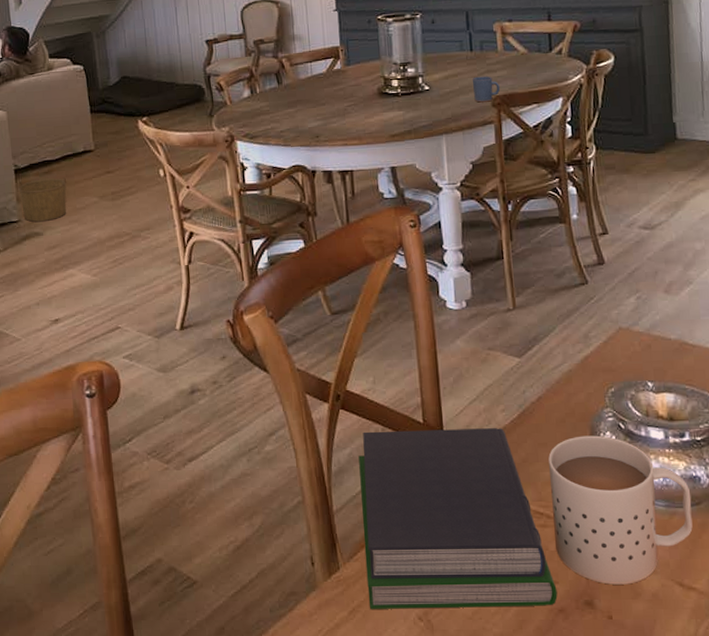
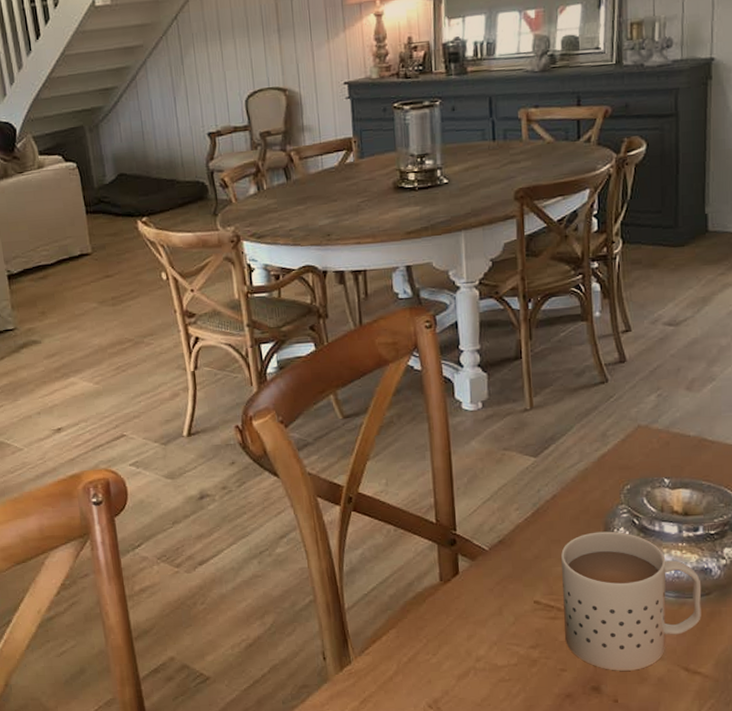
basket: present [17,178,67,222] -> none [11,283,65,330]
book: present [358,428,558,609] -> none [370,526,565,699]
mug: present [472,76,501,103] -> none [493,167,524,196]

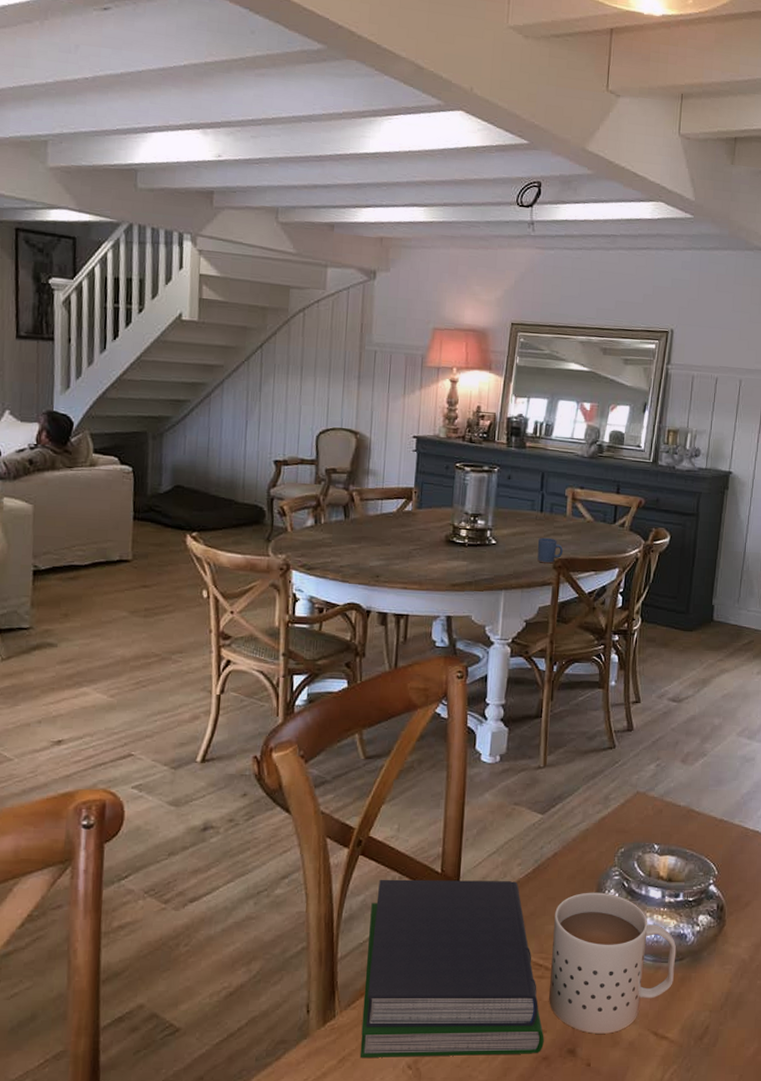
book: none [370,526,565,699] -> present [361,879,544,1057]
mug: none [493,167,524,196] -> present [537,537,564,564]

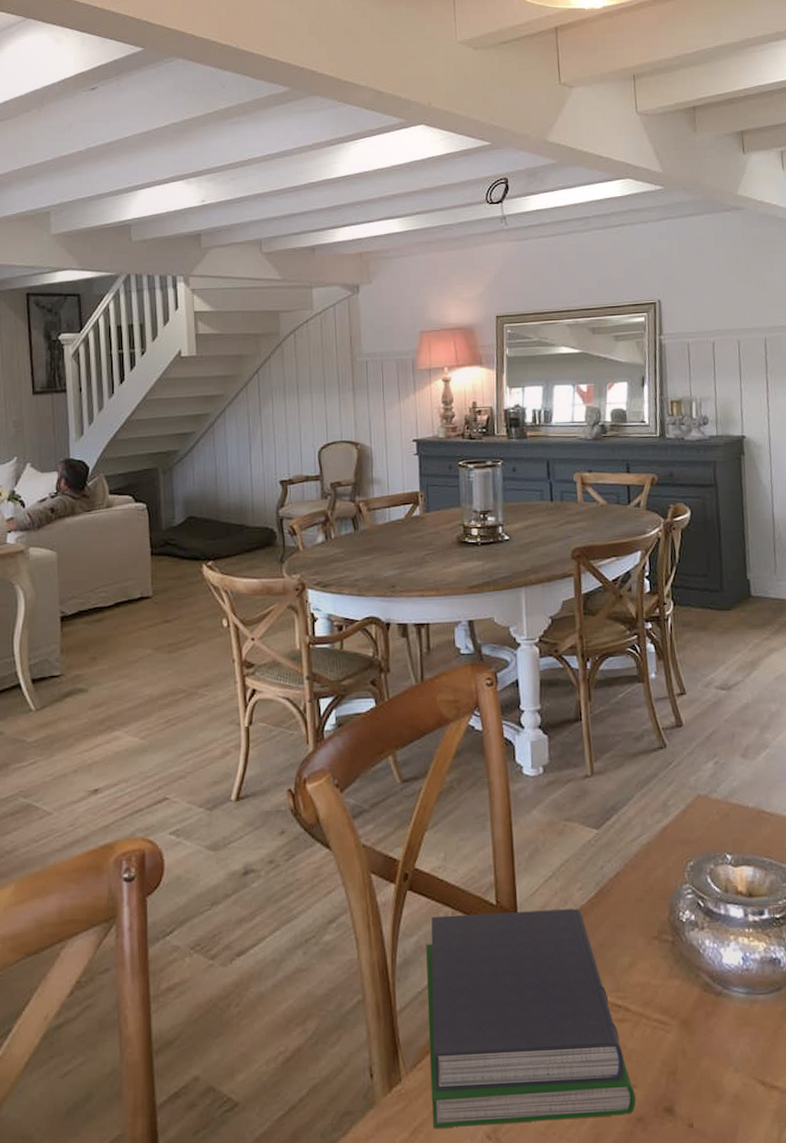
mug: present [537,537,564,564] -> none [552,527,580,554]
mug: present [549,892,677,1034] -> none [626,915,774,1087]

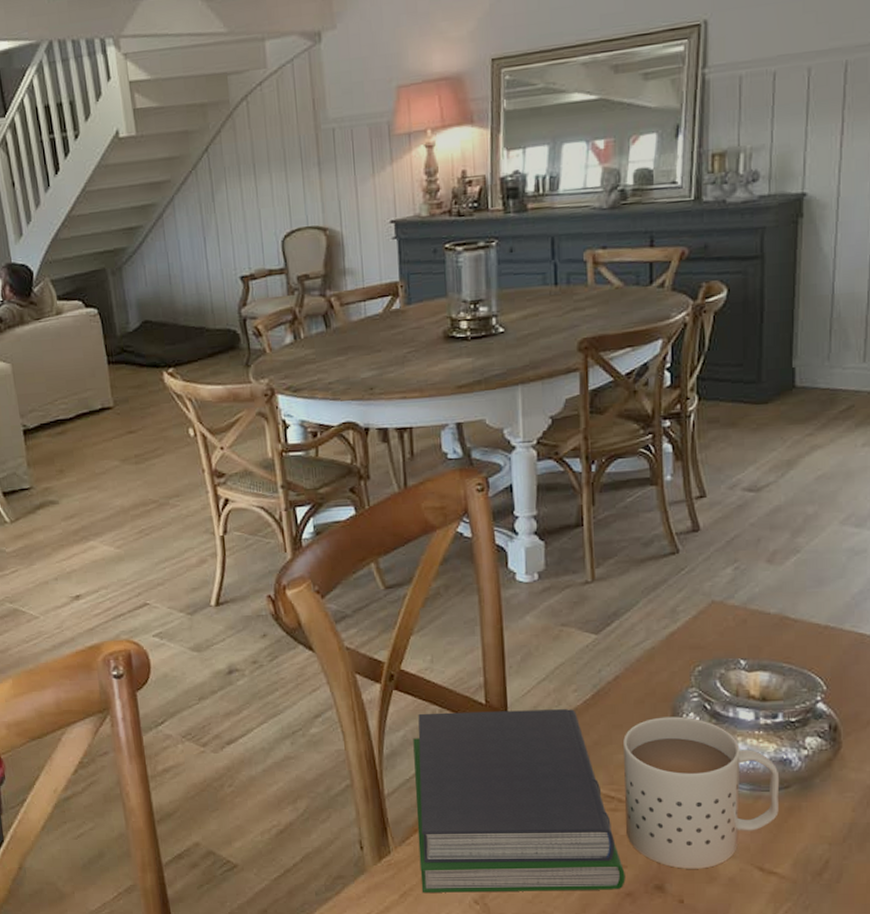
mug: none [626,915,774,1087] -> present [622,716,780,869]

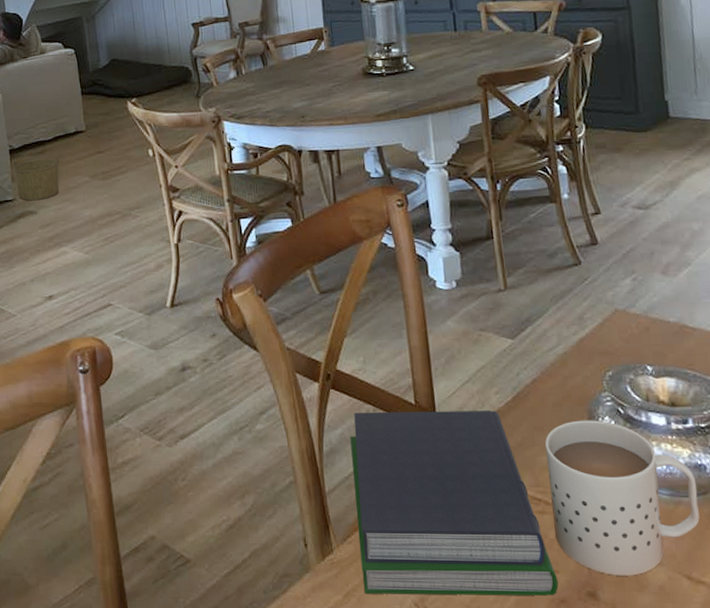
basket: none [26,439,85,490] -> present [12,158,60,201]

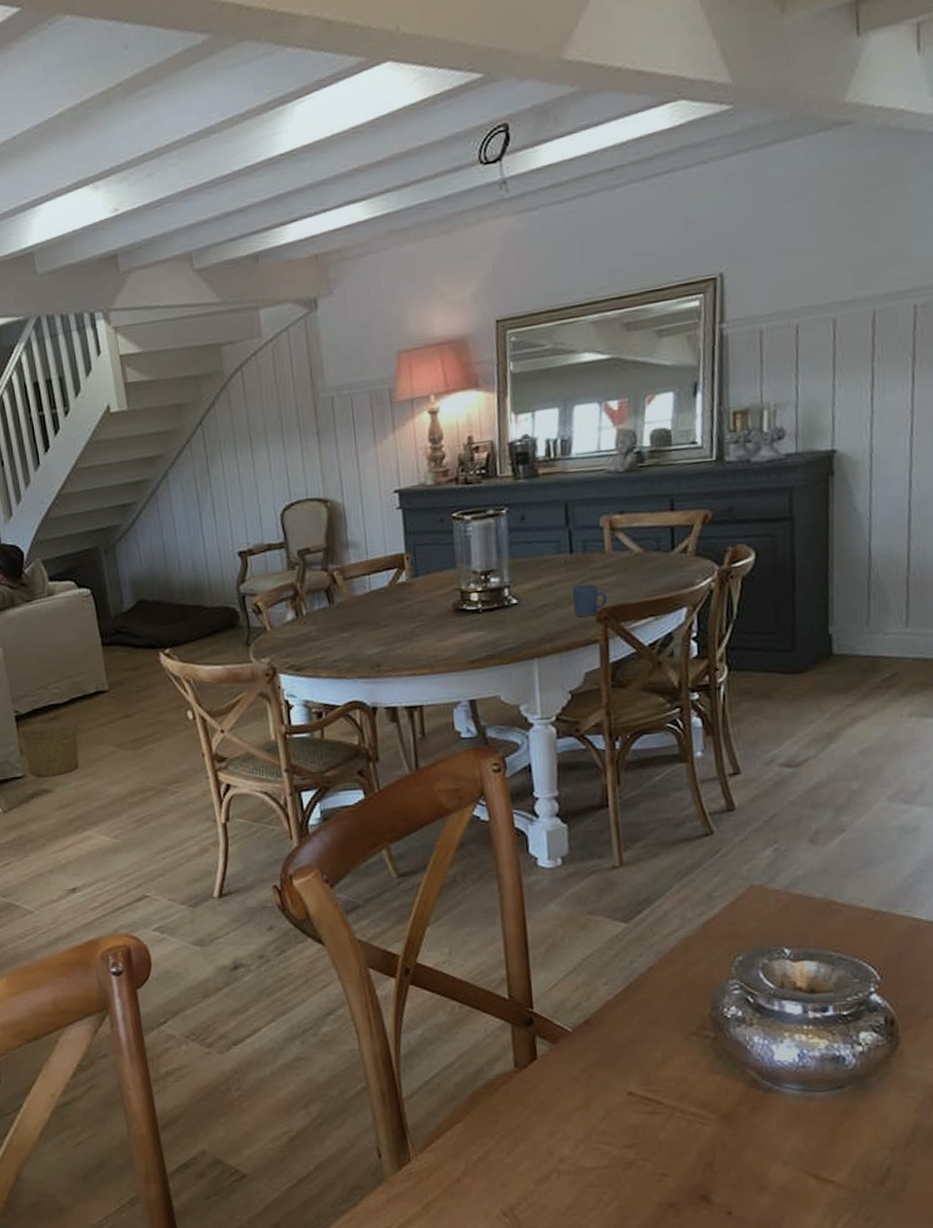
book: present [350,411,559,596] -> none [432,1004,667,1204]
mug: none [456,55,486,82] -> present [571,583,608,618]
mug: present [544,420,700,576] -> none [659,1010,833,1177]

